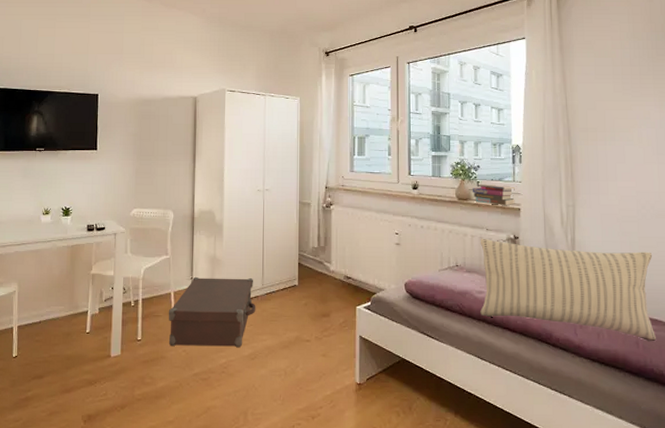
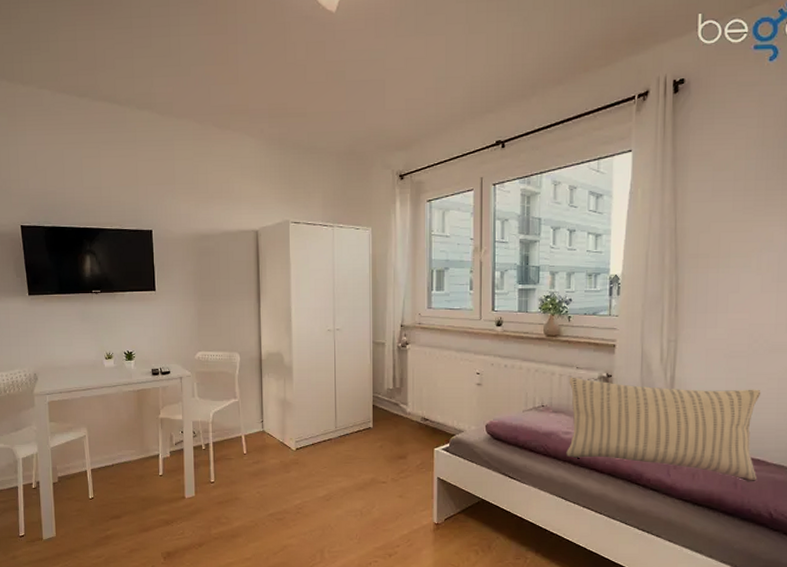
suitcase: present [168,276,256,348] -> none [240,420,330,490]
books: present [472,183,517,206] -> none [562,318,613,343]

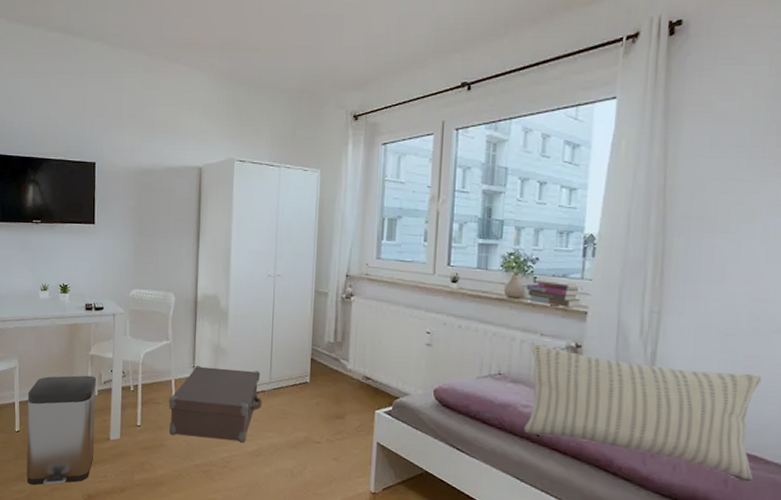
pedal bin: none [99,438,171,549] -> present [26,375,97,485]
suitcase: none [240,420,330,490] -> present [168,365,262,443]
books: none [562,318,613,343] -> present [526,279,586,308]

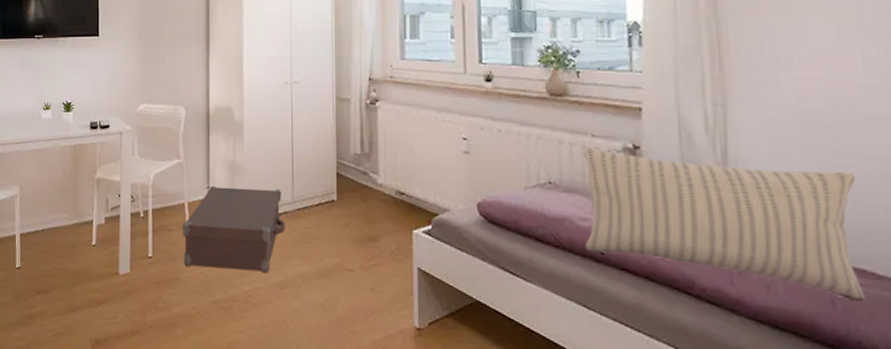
pedal bin: present [26,375,97,485] -> none [28,201,104,330]
books: present [526,279,586,308] -> none [569,74,636,105]

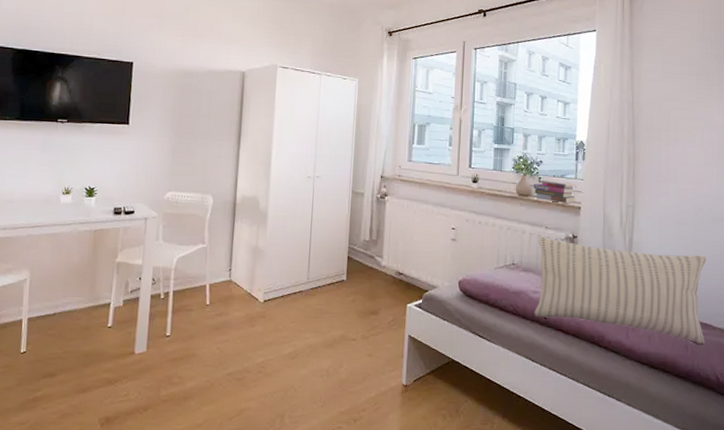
suitcase: present [182,185,285,274] -> none [202,268,300,346]
books: none [569,74,636,105] -> present [533,179,579,204]

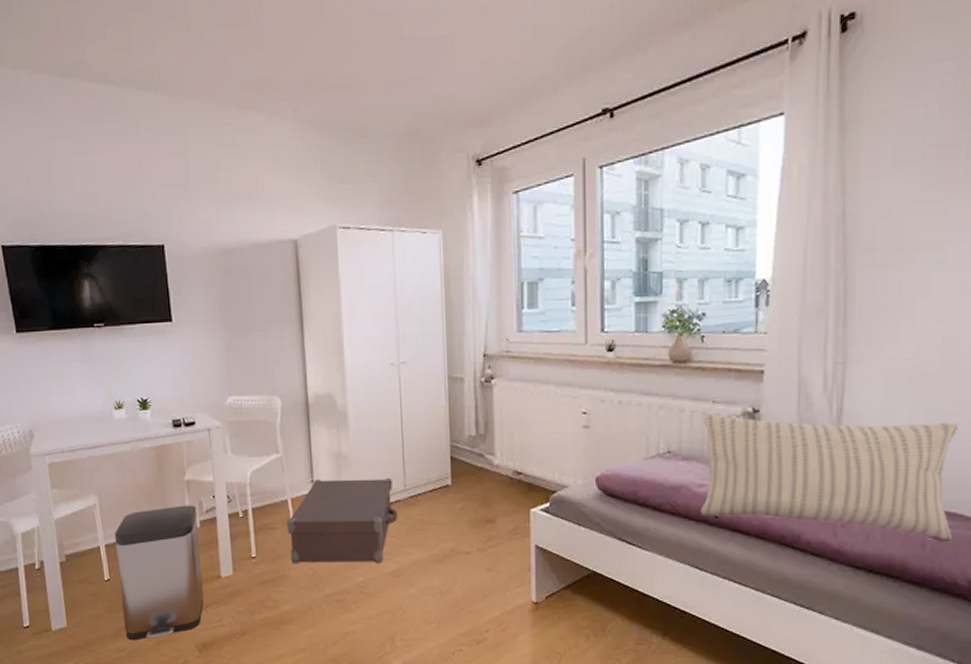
pedal bin: none [31,284,123,414] -> present [114,505,204,641]
suitcase: none [202,268,300,346] -> present [286,478,398,564]
books: present [533,179,579,204] -> none [693,337,760,369]

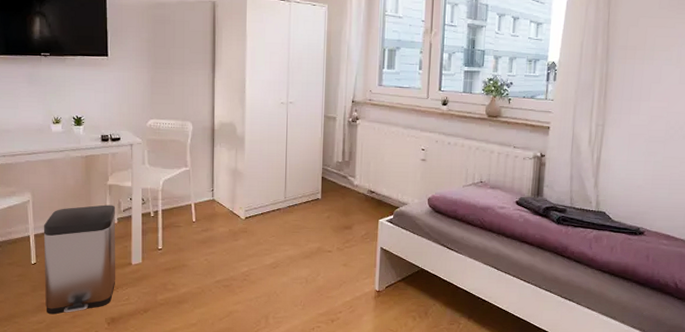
suitcase: present [286,478,398,564] -> none [189,188,278,257]
pillow: present [700,413,959,542] -> none [500,155,674,256]

